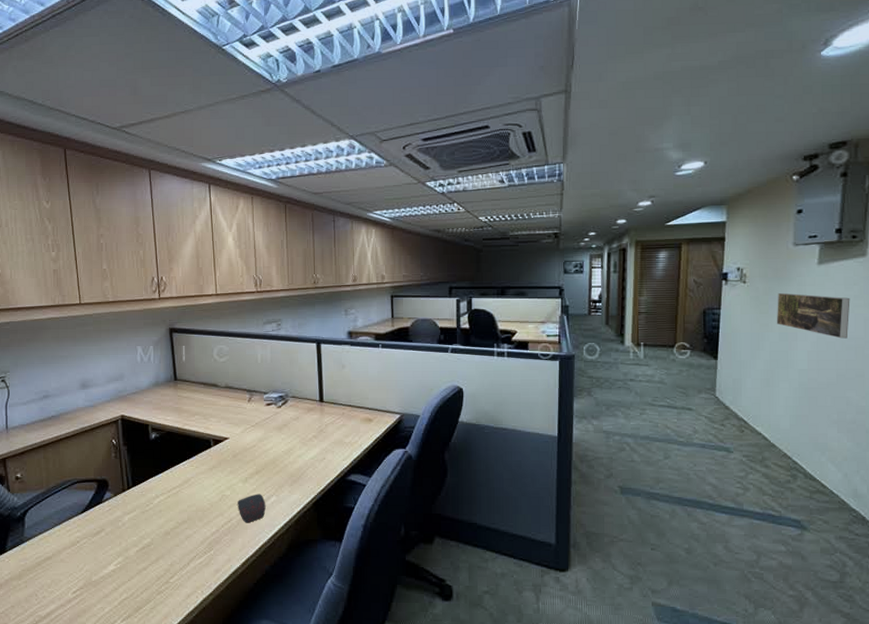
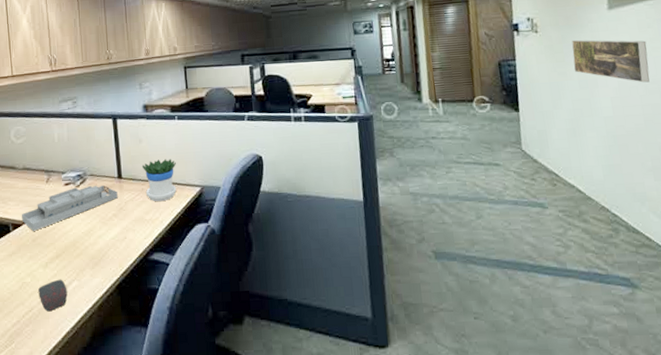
desk organizer: none [223,407,318,447] -> present [22,185,118,231]
flowerpot: none [343,385,377,426] -> present [142,159,177,202]

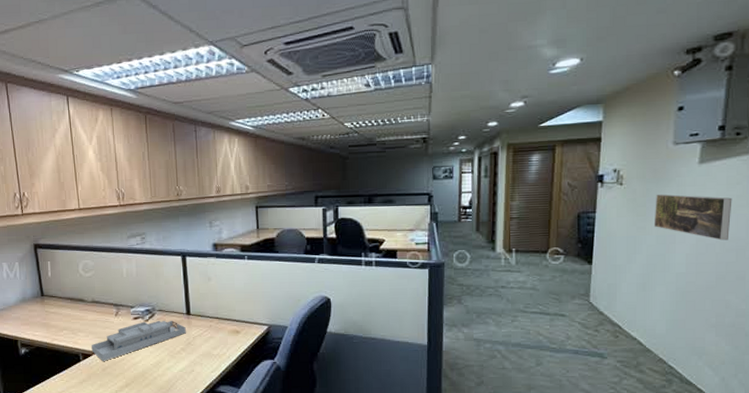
flowerpot: present [142,159,177,202] -> none [210,297,244,339]

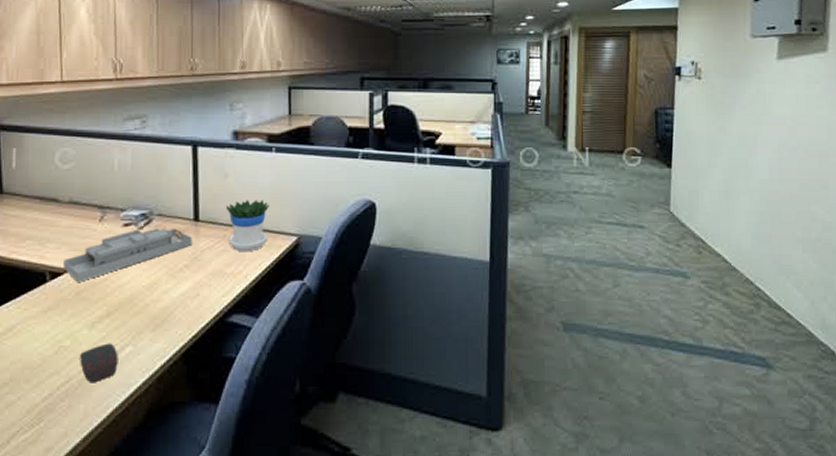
flowerpot: none [210,297,244,339] -> present [225,200,269,252]
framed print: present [654,194,732,240] -> none [734,90,812,144]

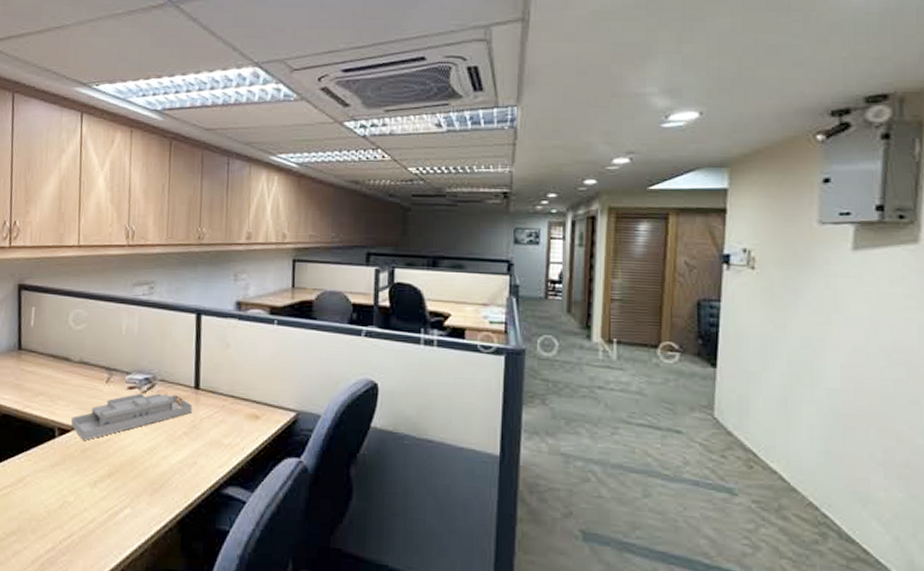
computer mouse: present [80,343,118,383] -> none [81,503,117,541]
flowerpot: present [225,200,269,252] -> none [225,371,269,425]

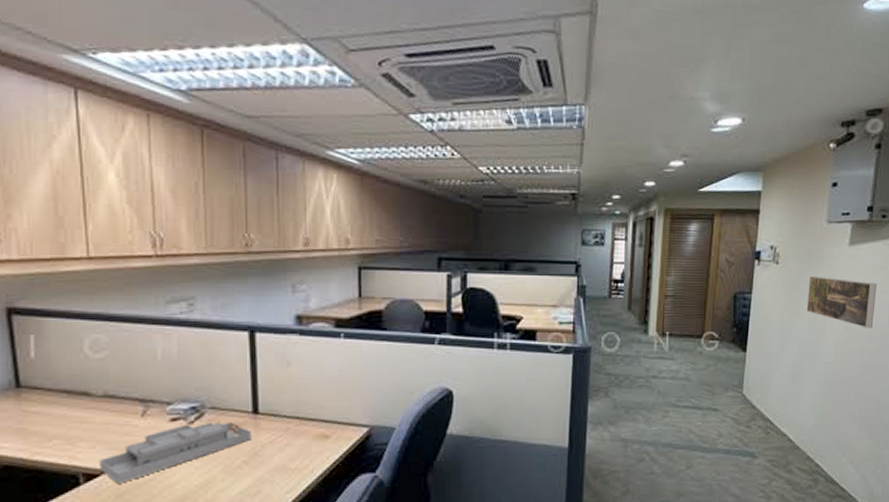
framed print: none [796,284,898,351] -> present [806,275,877,328]

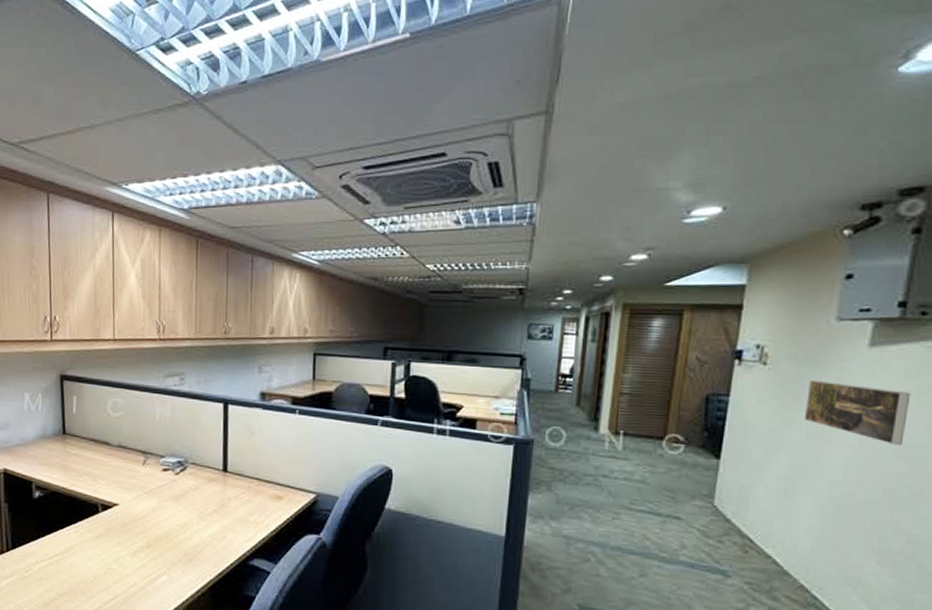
desk organizer: present [100,421,251,484] -> none [113,474,221,516]

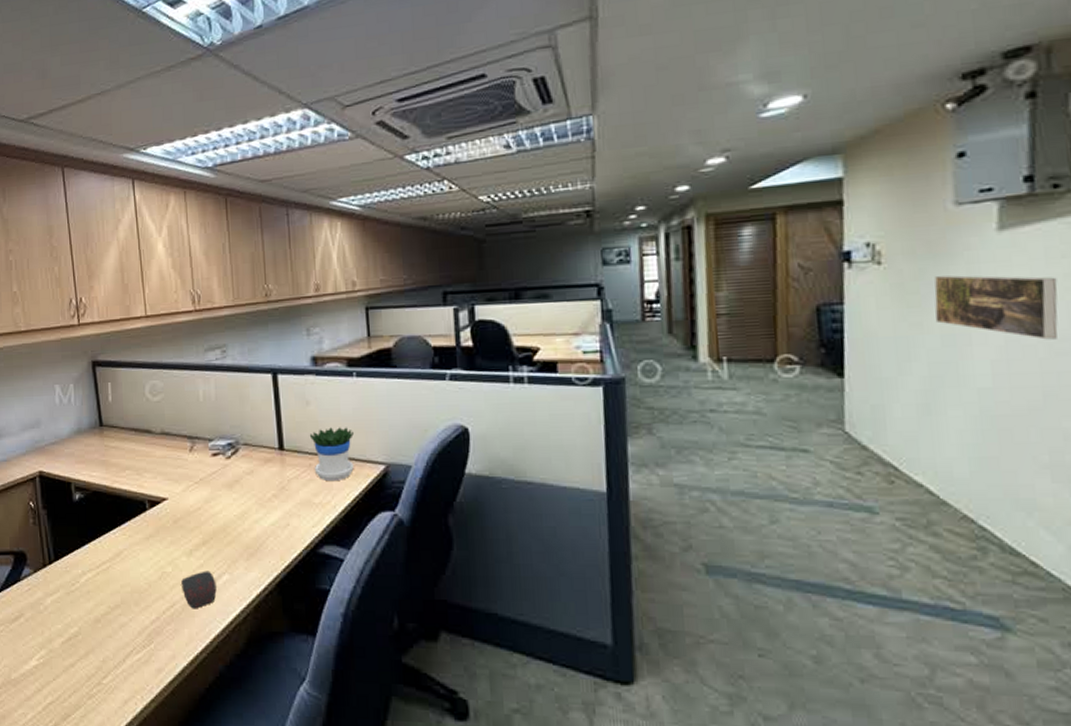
computer mouse: none [124,570,156,603] -> present [181,570,217,609]
flowerpot: none [251,456,291,504] -> present [309,427,354,482]

